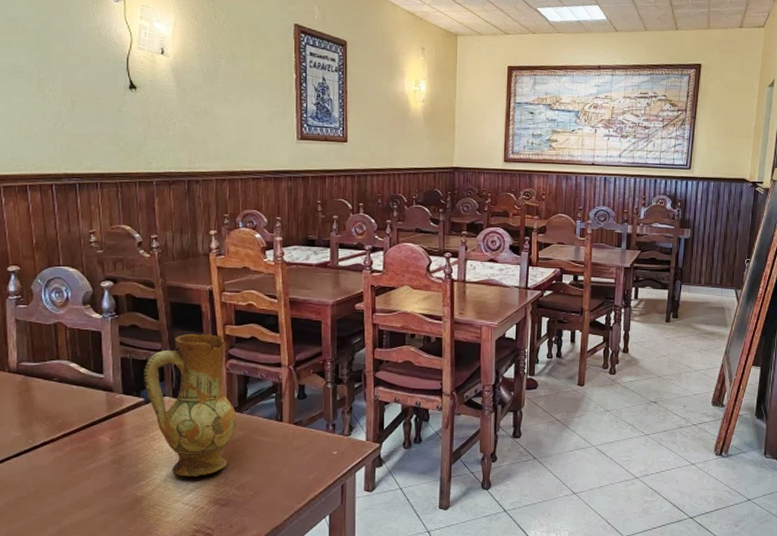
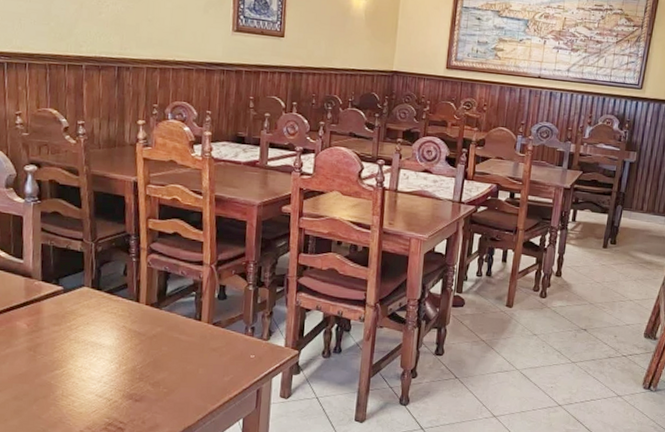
ceramic jug: present [144,333,237,477] -> none [63,224,155,370]

